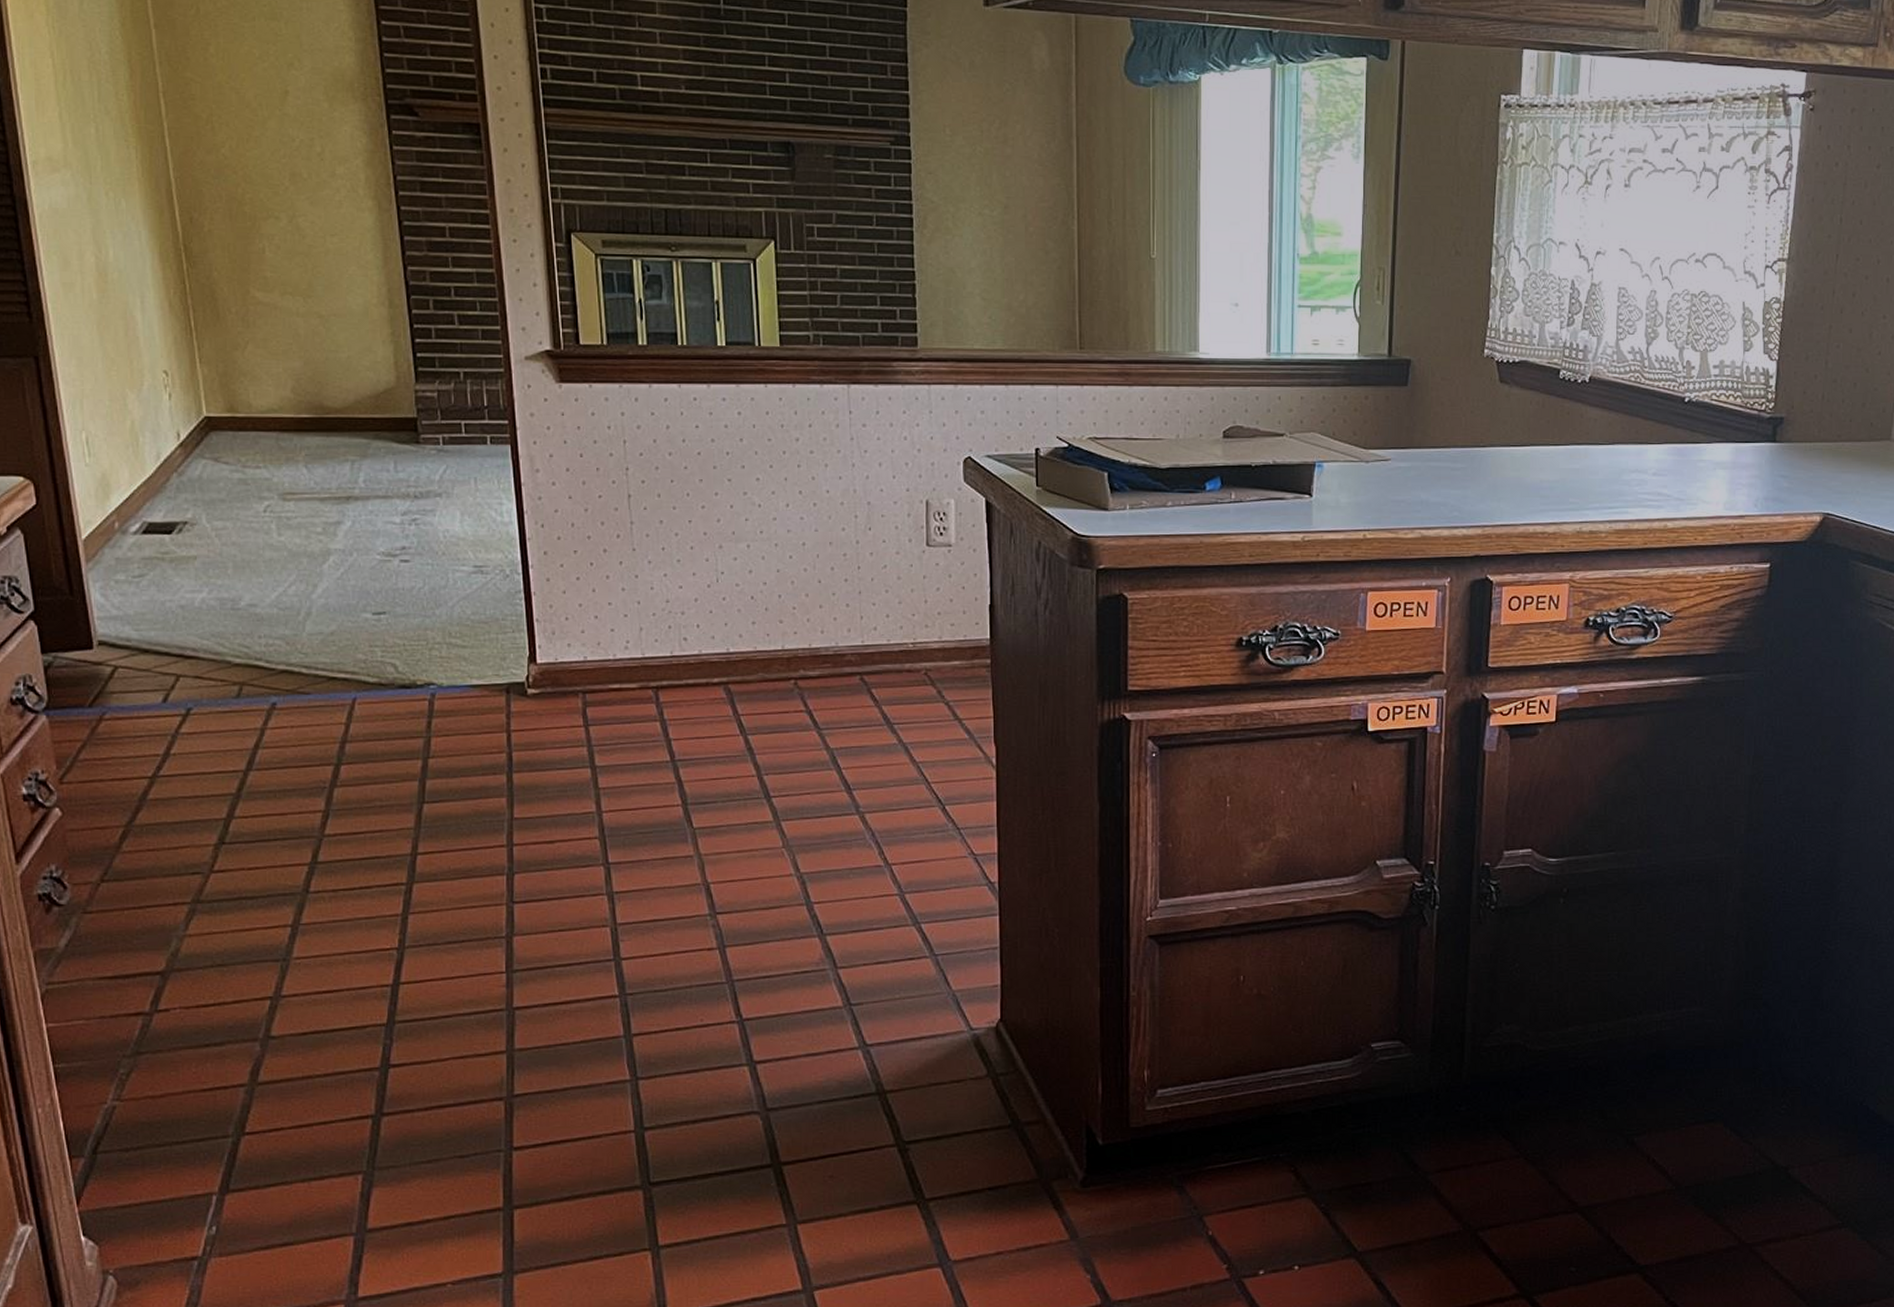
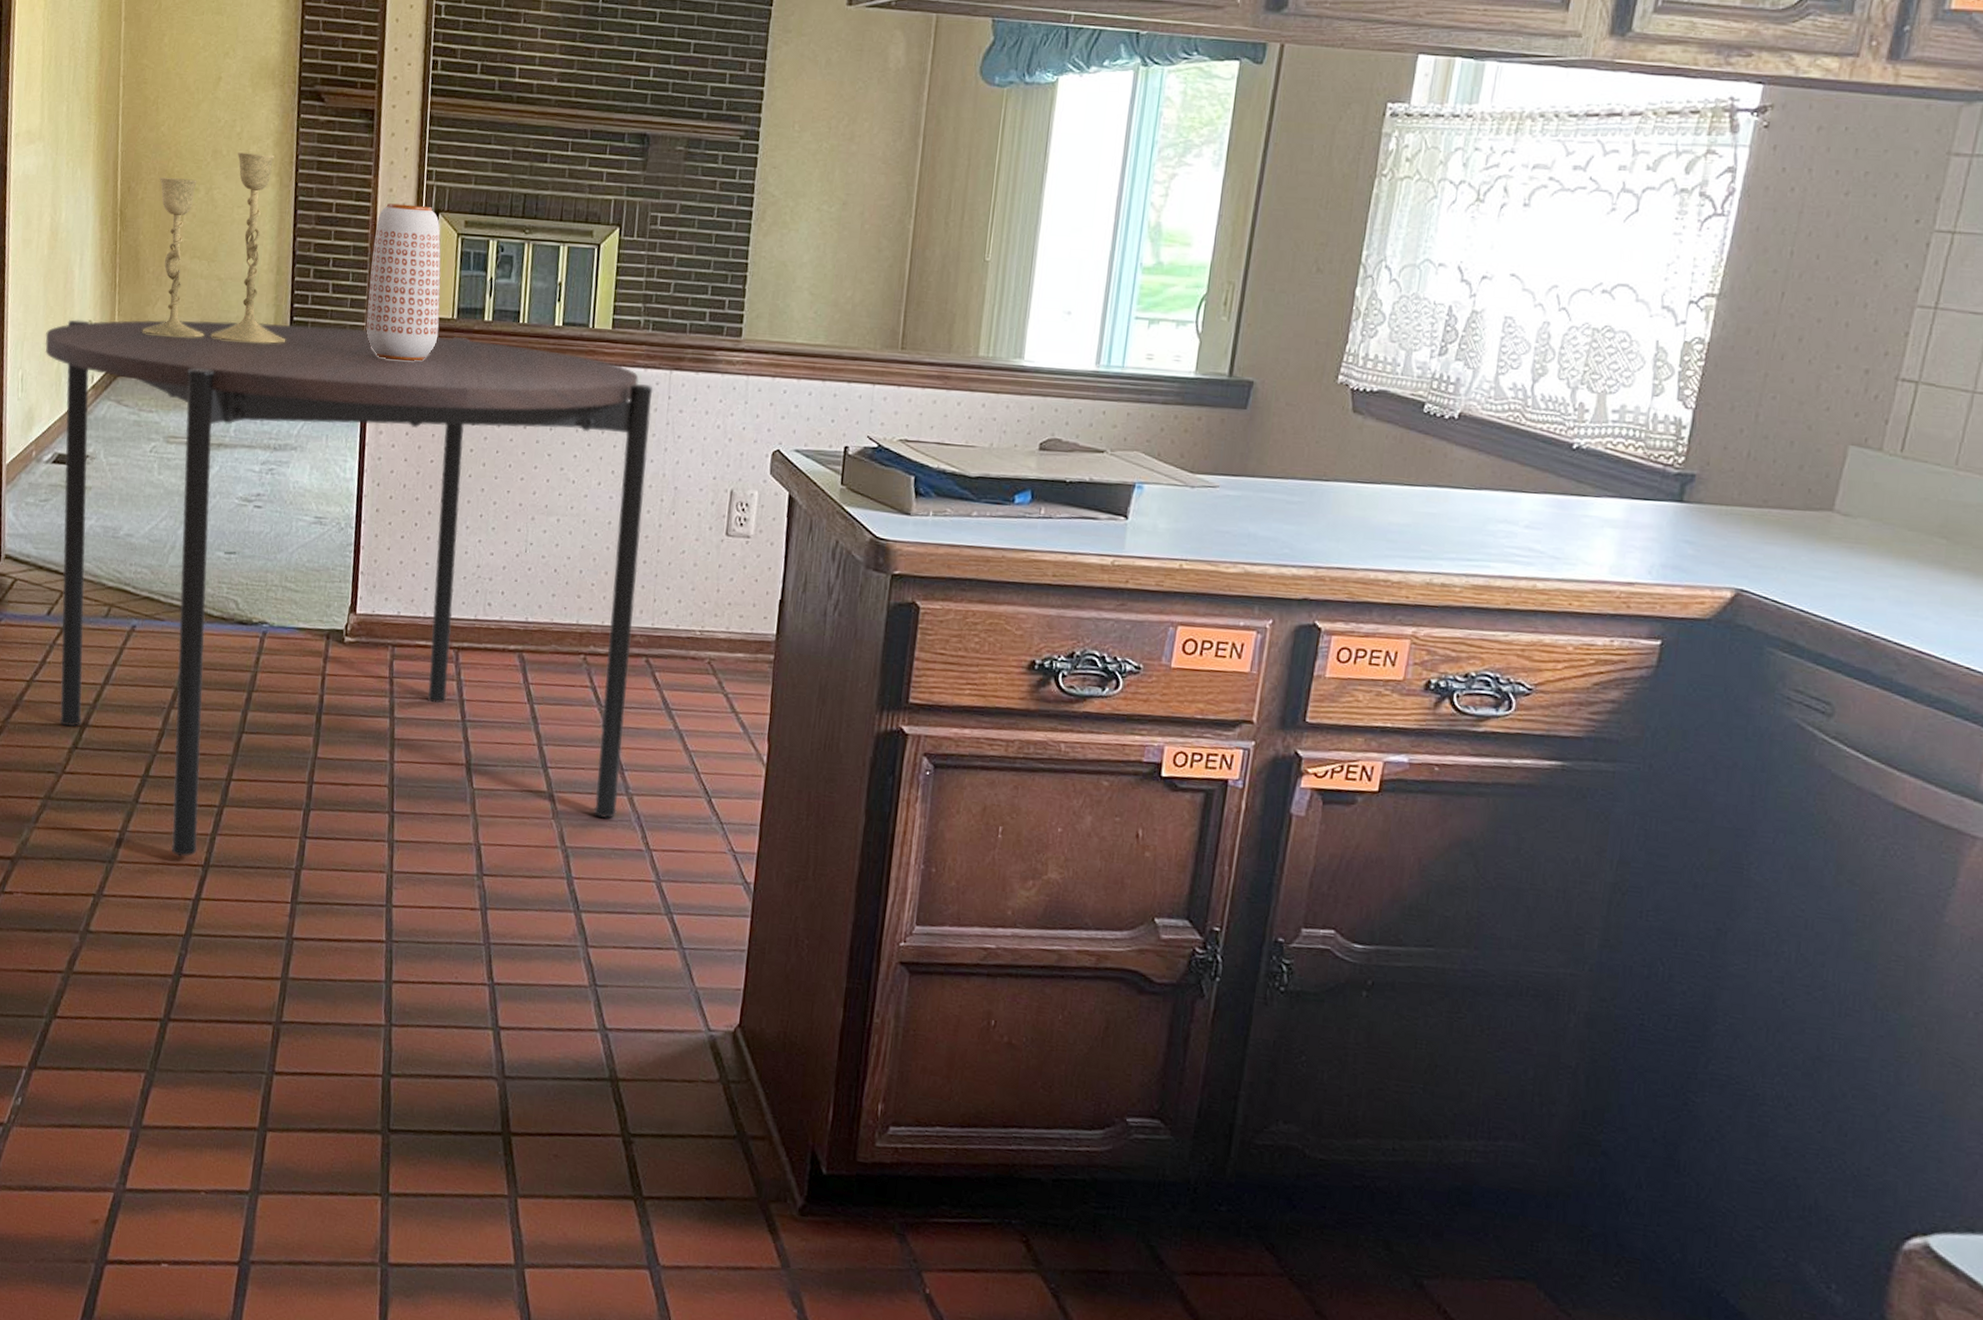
dining table: none [110,361,849,942] -> present [45,319,654,857]
candlestick: none [228,175,411,384] -> present [142,152,286,344]
vase: none [499,225,589,392] -> present [366,203,441,361]

